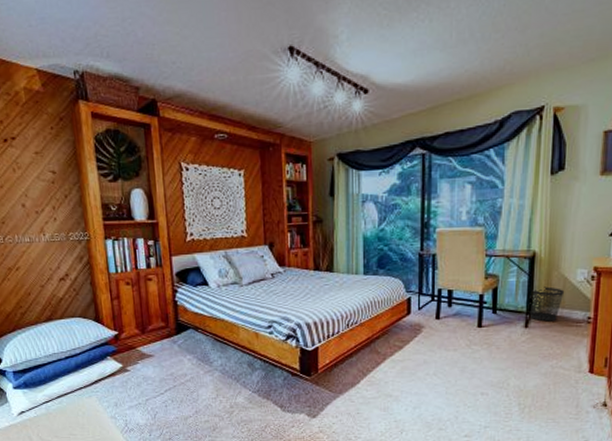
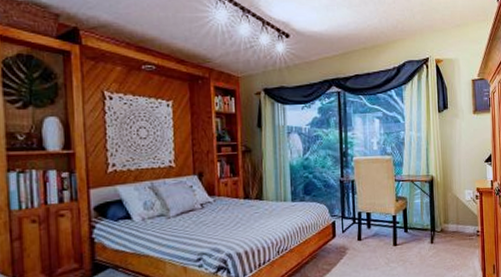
wastebasket: present [528,286,565,322] -> none [432,206,458,237]

